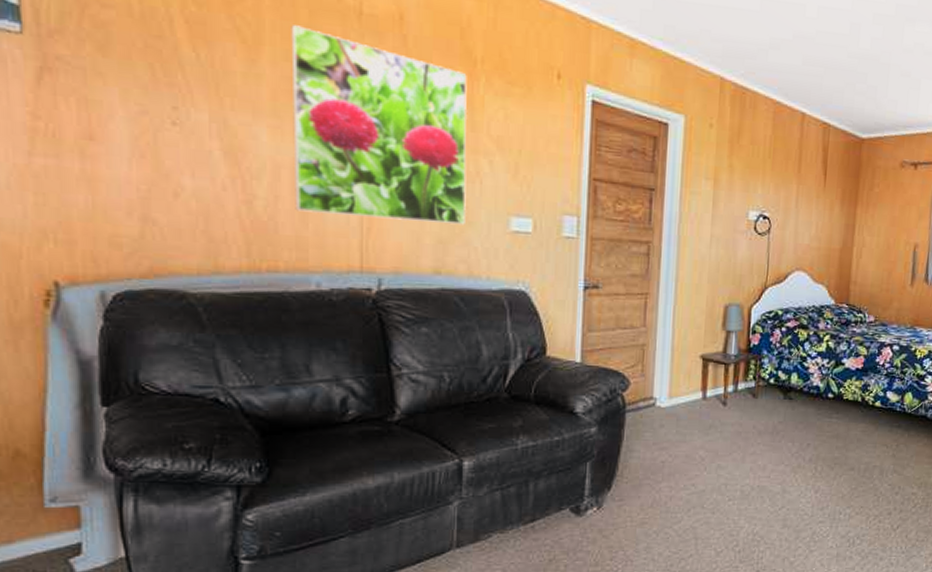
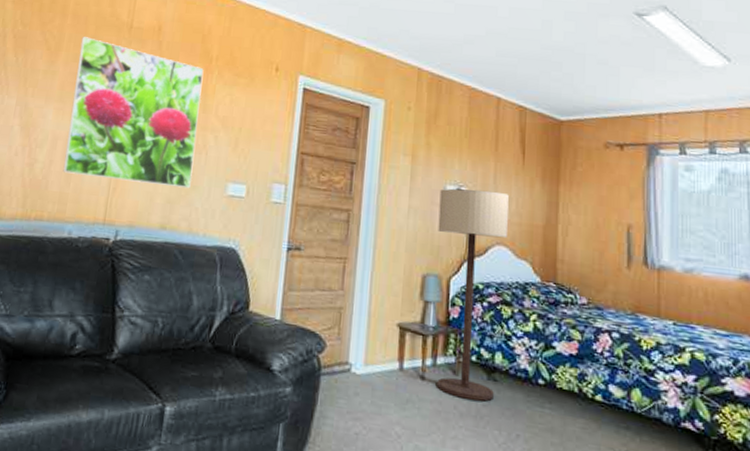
floor lamp: none [738,214,809,419] -> present [437,188,509,402]

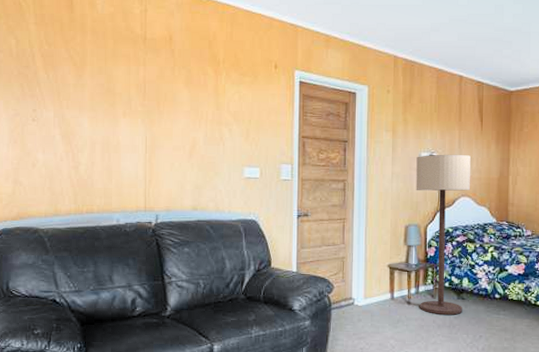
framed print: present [63,37,204,189] -> none [103,51,214,175]

